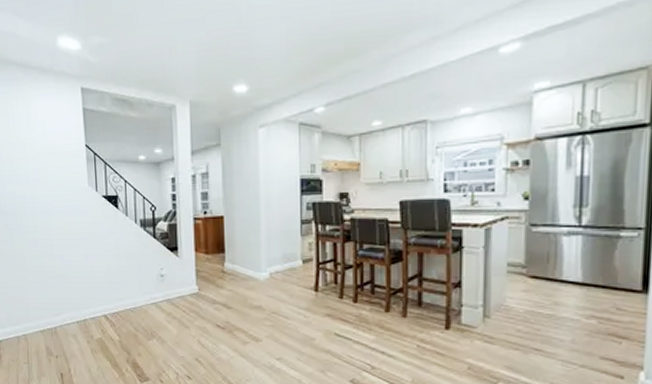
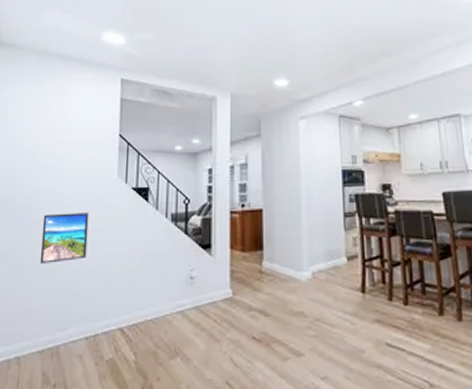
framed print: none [27,218,70,262] -> present [39,212,89,264]

